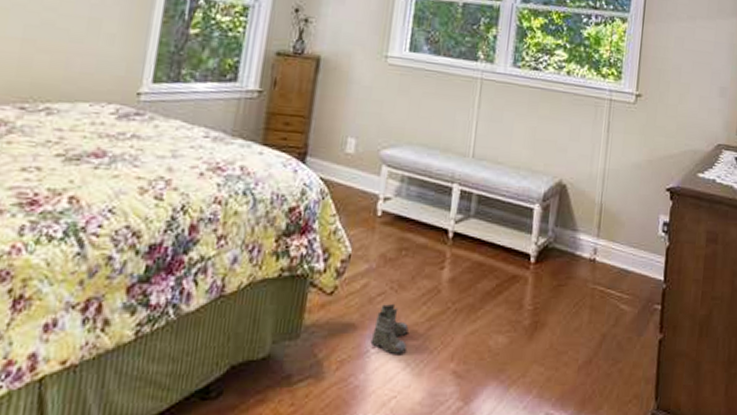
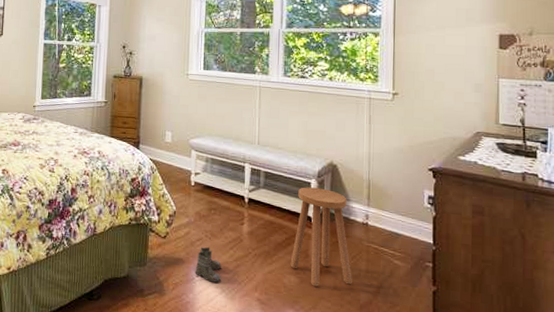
stool: none [499,214,575,347] -> present [290,187,352,286]

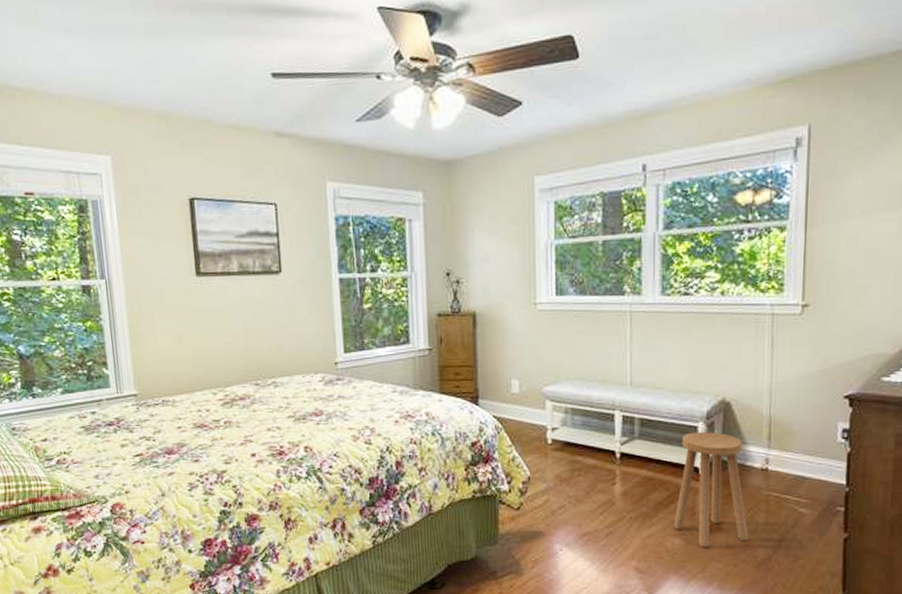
boots: present [195,246,221,284] -> none [558,514,590,556]

